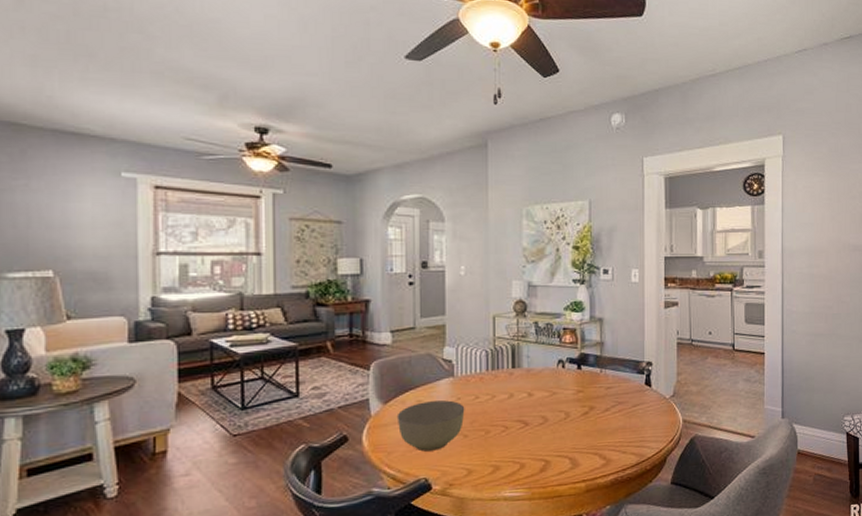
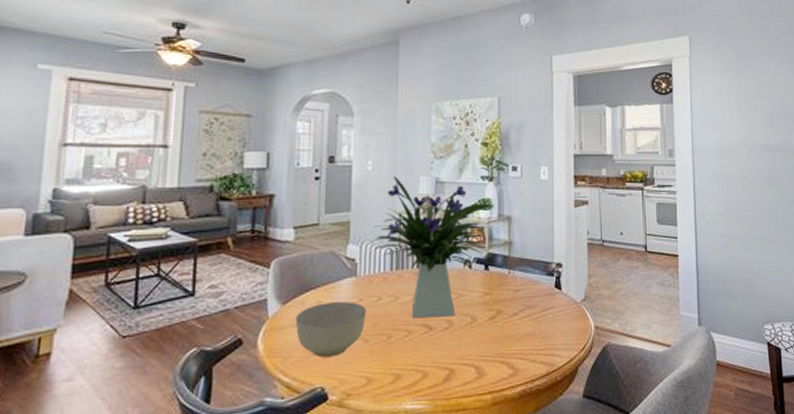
flower arrangement: none [466,280,585,415] -> present [370,176,494,319]

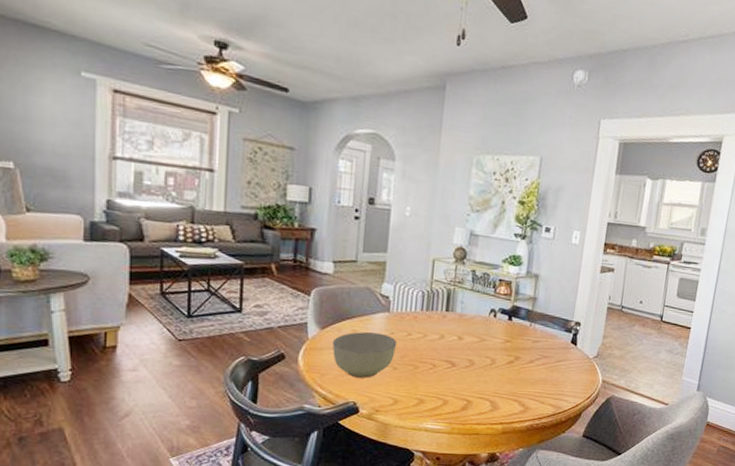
flower arrangement: present [370,176,494,319] -> none [404,224,523,357]

